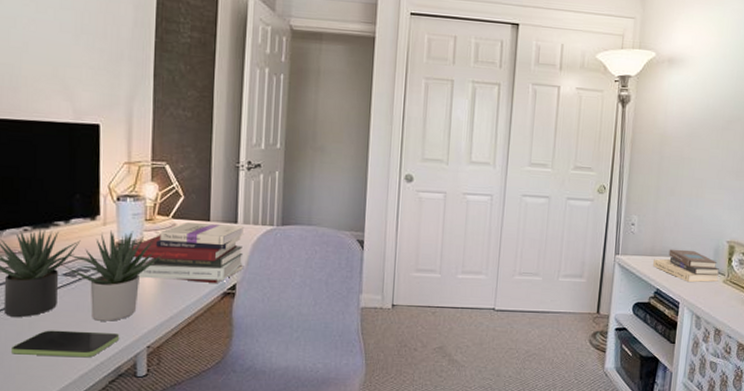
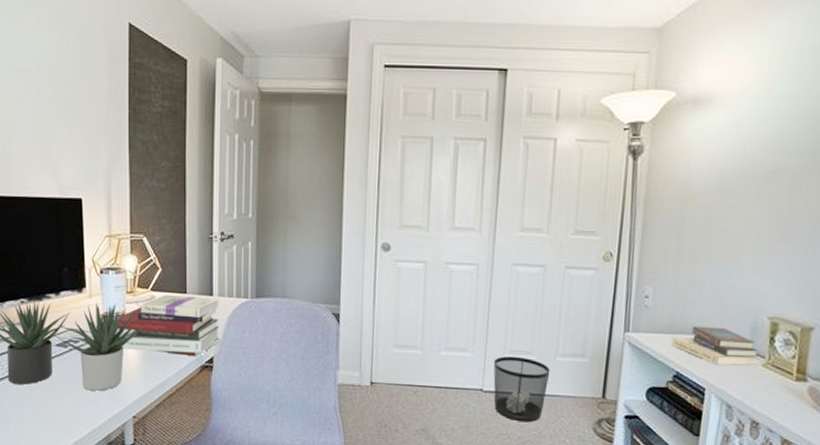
phone: present [12,330,120,358] -> none [16,397,109,425]
waste bin: none [504,277,554,337] -> present [493,356,550,422]

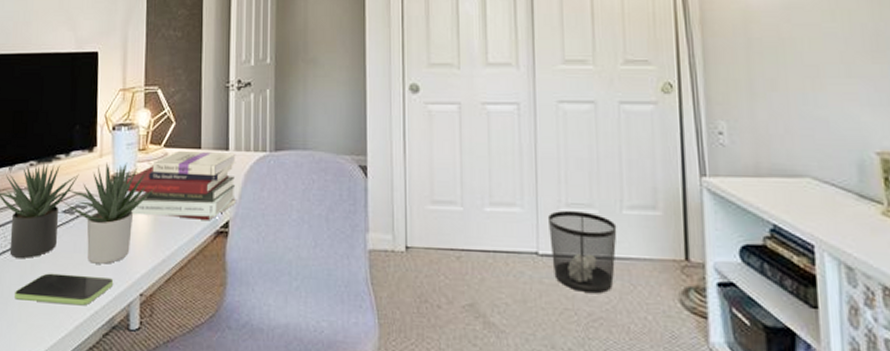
phone: none [16,397,109,425] -> present [15,273,114,306]
books: present [672,325,758,366] -> none [761,166,875,216]

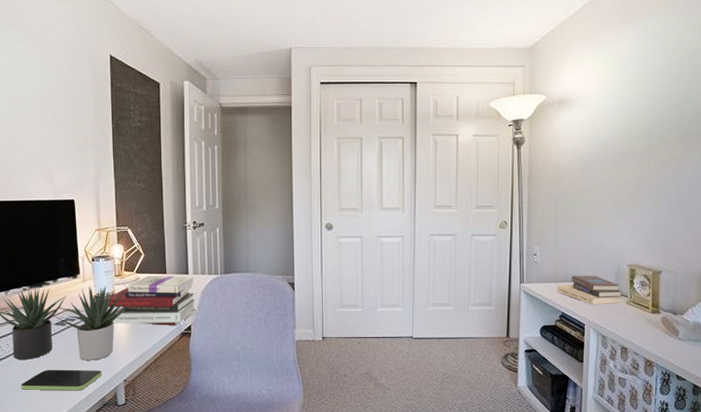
waste bin: present [549,210,617,293] -> none [421,308,465,360]
books: none [761,166,875,216] -> present [557,275,622,305]

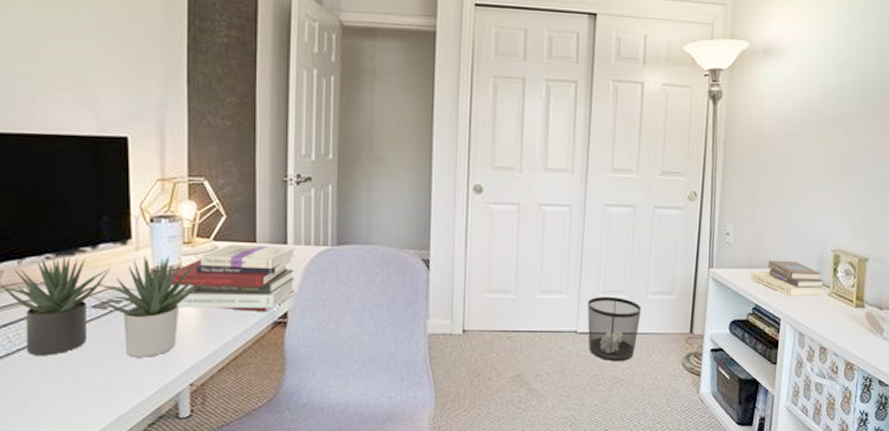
phone: present [21,369,102,391] -> none [37,369,159,399]
waste bin: none [421,308,465,360] -> present [587,296,642,361]

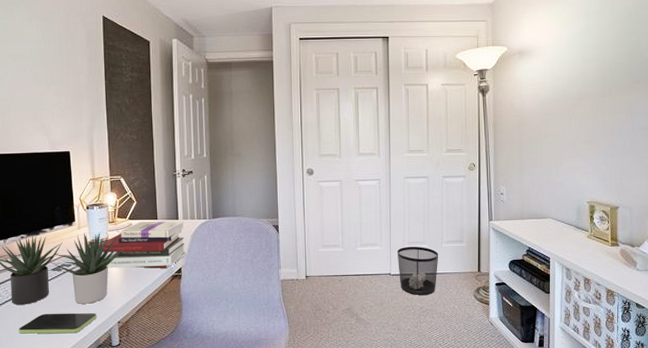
phone: none [37,369,159,399] -> present [19,312,97,334]
books: present [751,260,824,297] -> none [523,212,584,240]

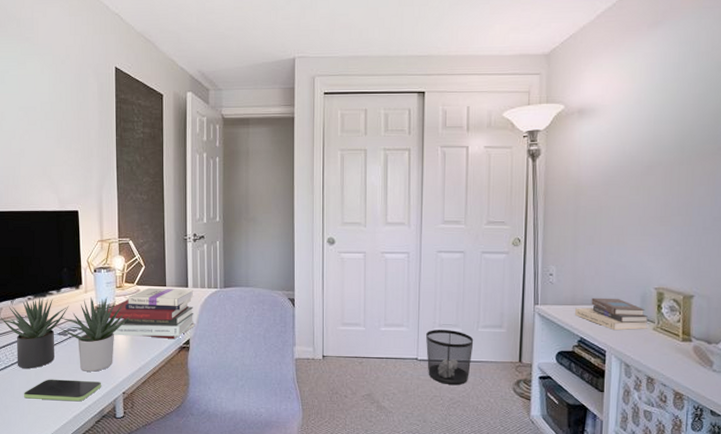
books: none [523,212,584,240] -> present [575,297,648,331]

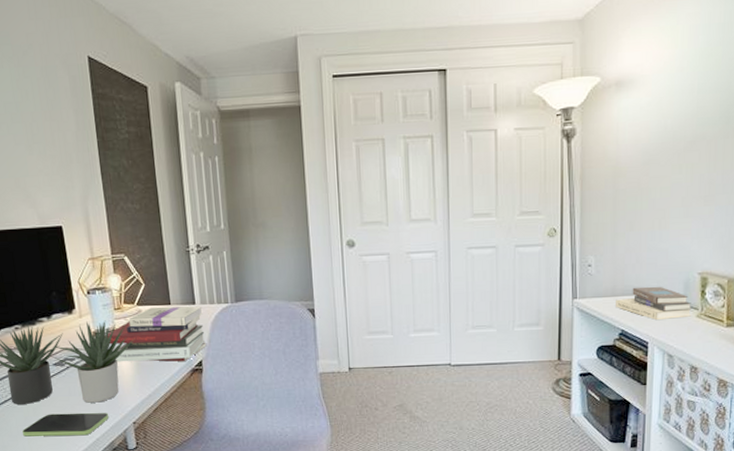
waste bin: present [426,329,474,385] -> none [459,331,510,389]

